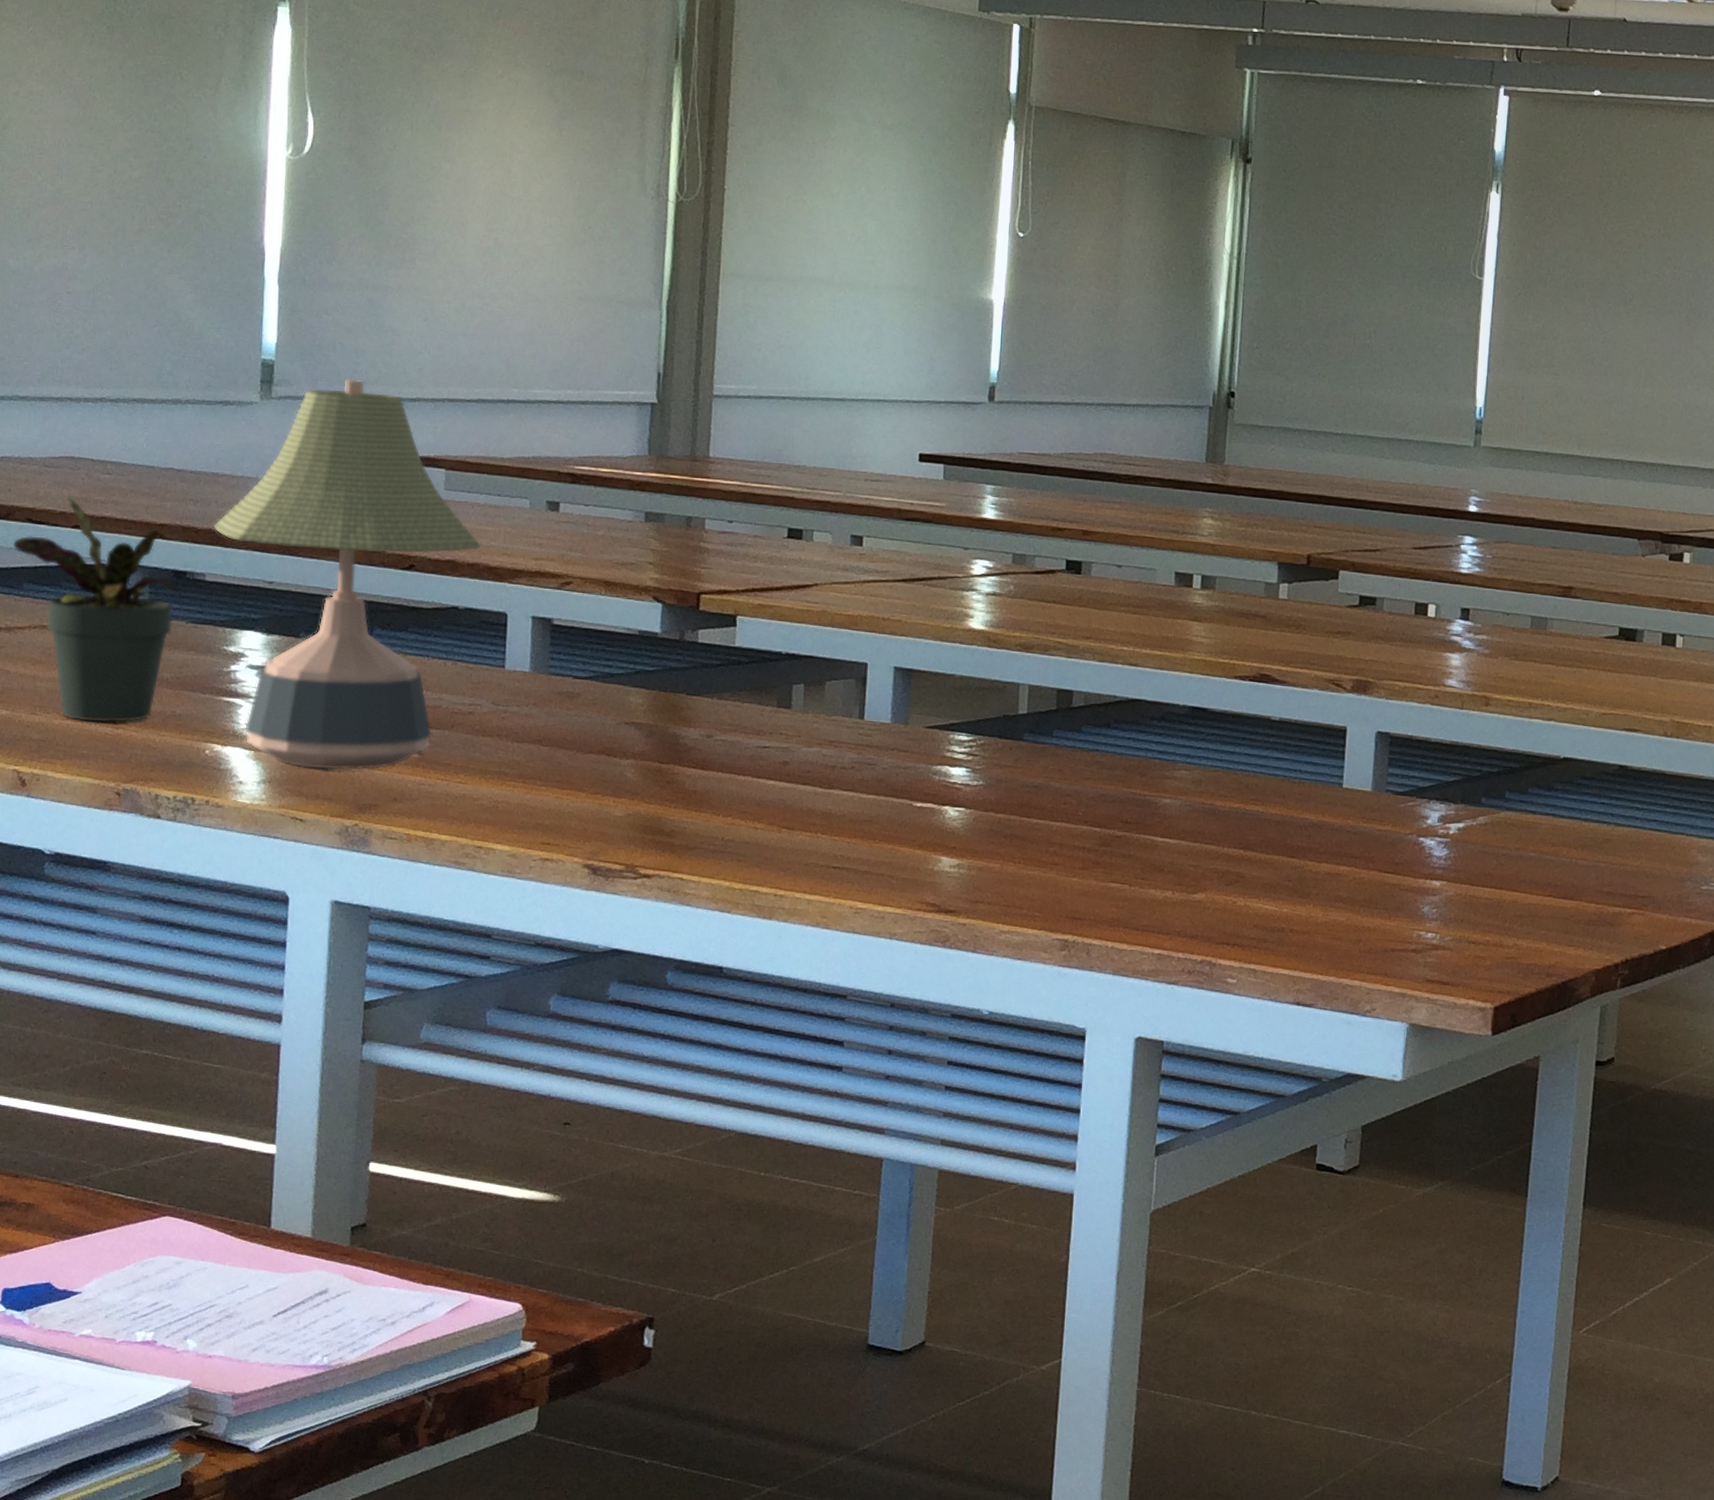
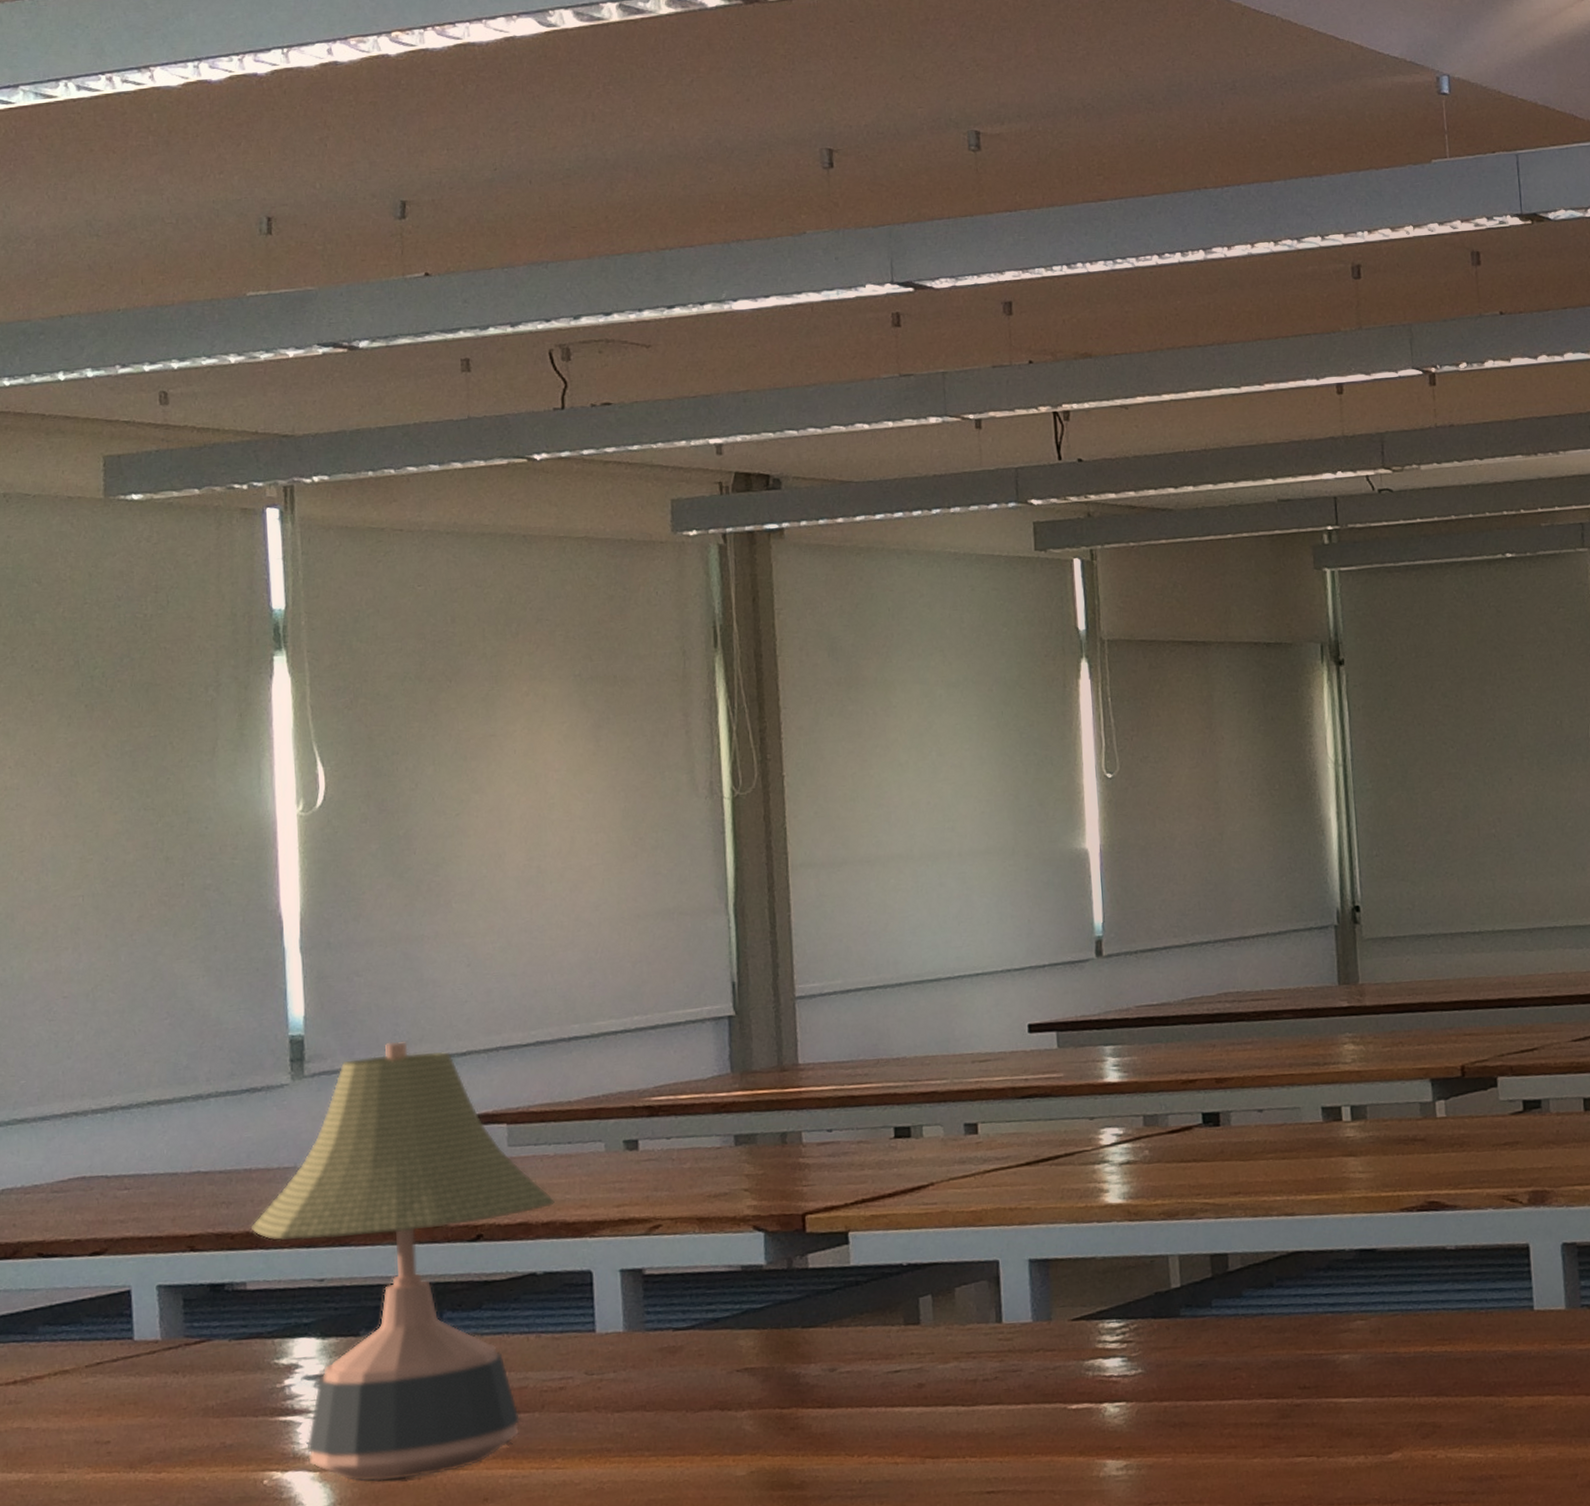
potted plant: present [13,497,179,723] -> none [23,1222,218,1471]

